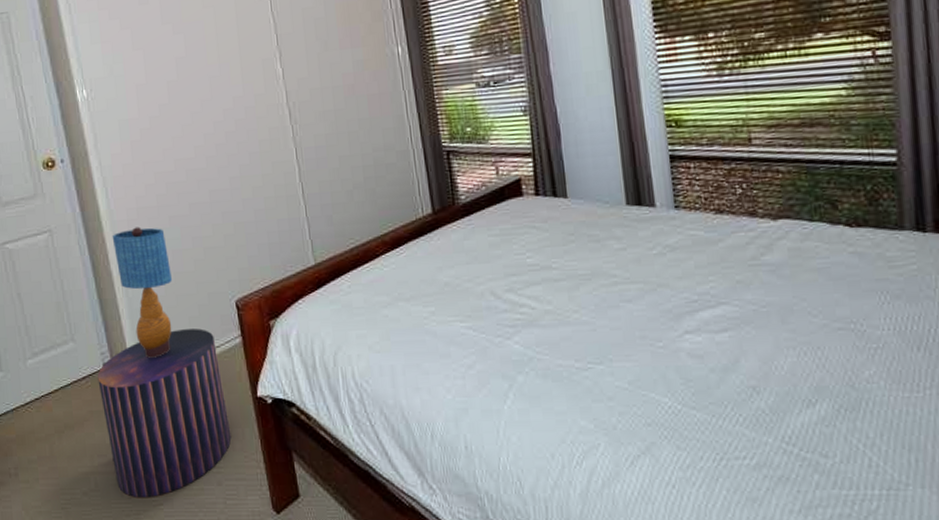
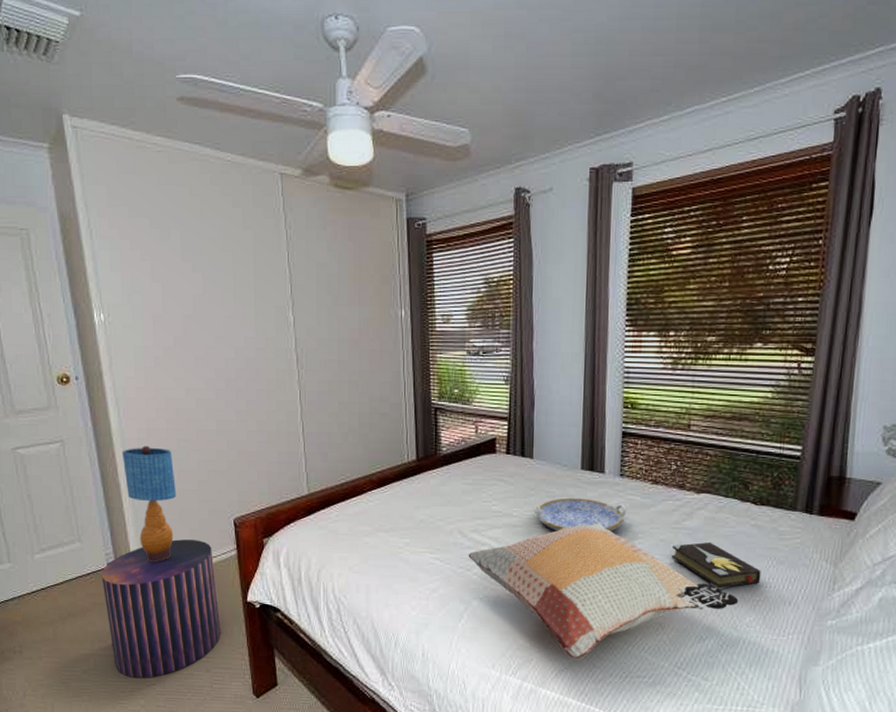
decorative pillow: none [505,267,851,440] -> present [468,523,739,659]
serving tray: none [575,239,689,283] -> present [533,497,627,532]
hardback book: none [753,278,874,337] -> present [671,541,761,589]

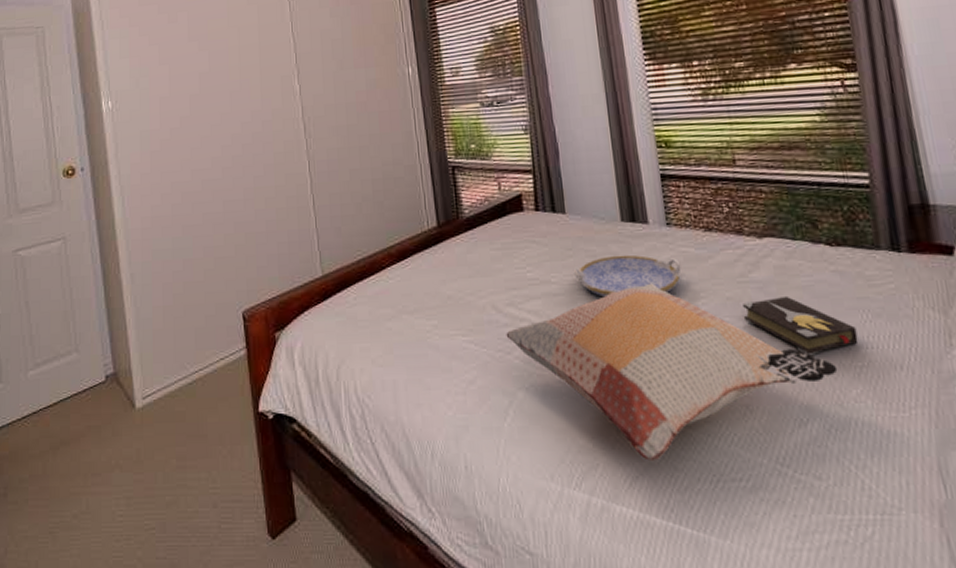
stool: present [101,539,221,678] -> none [99,340,230,520]
table lamp: present [122,446,177,562] -> none [125,235,182,370]

